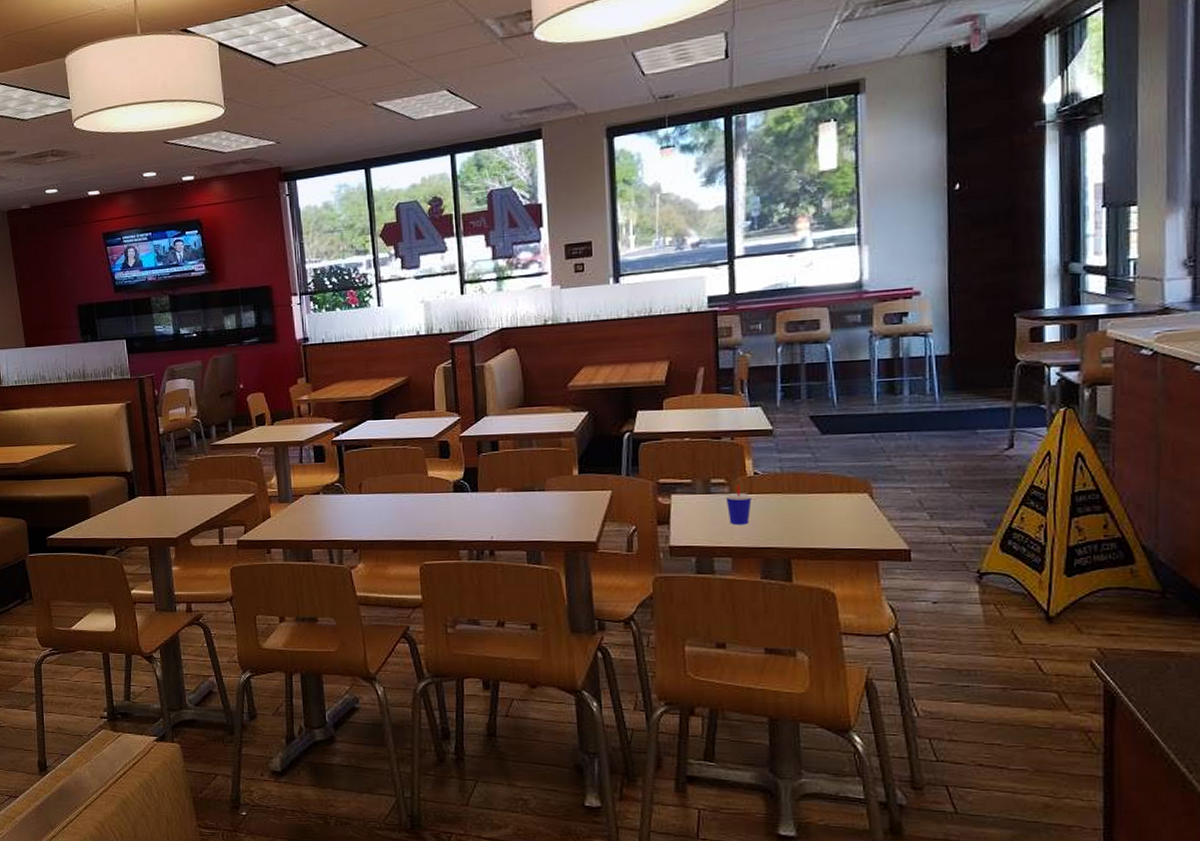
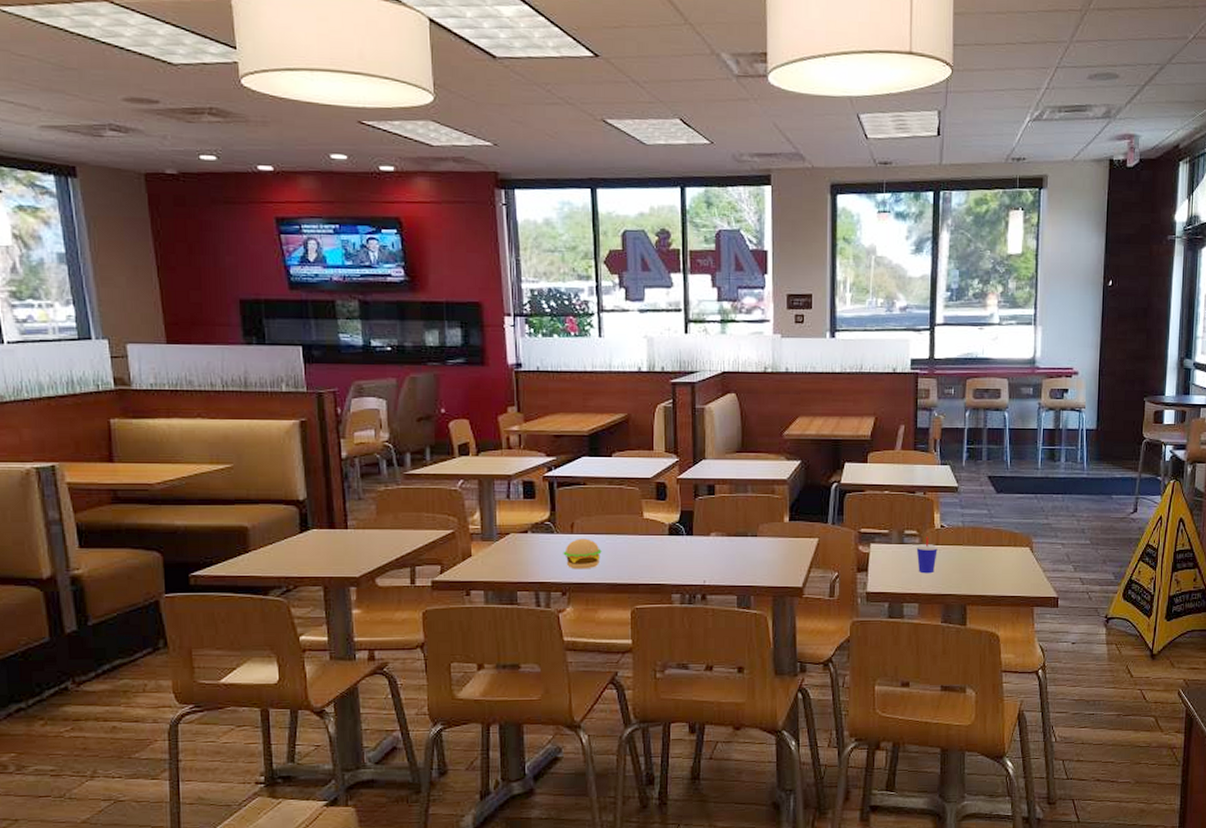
burger: none [353,498,389,528] -> present [563,538,602,570]

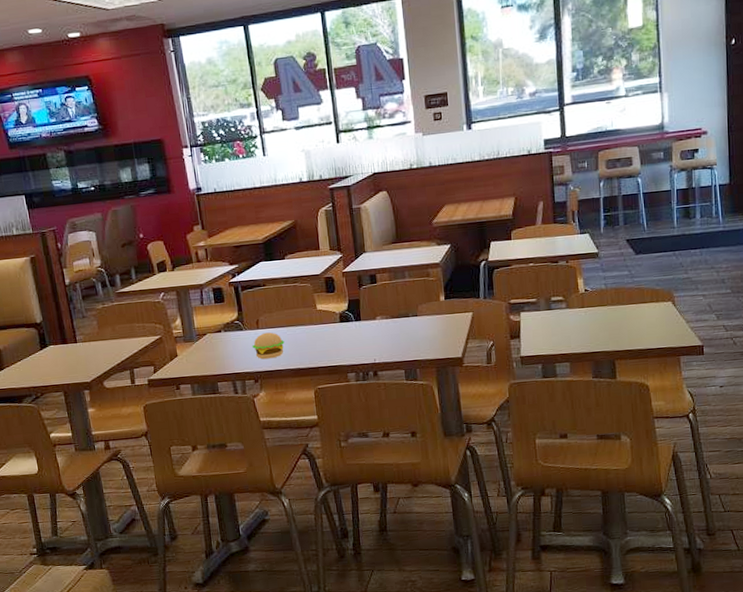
beverage cup: present [916,536,938,573] -> none [563,301,584,334]

